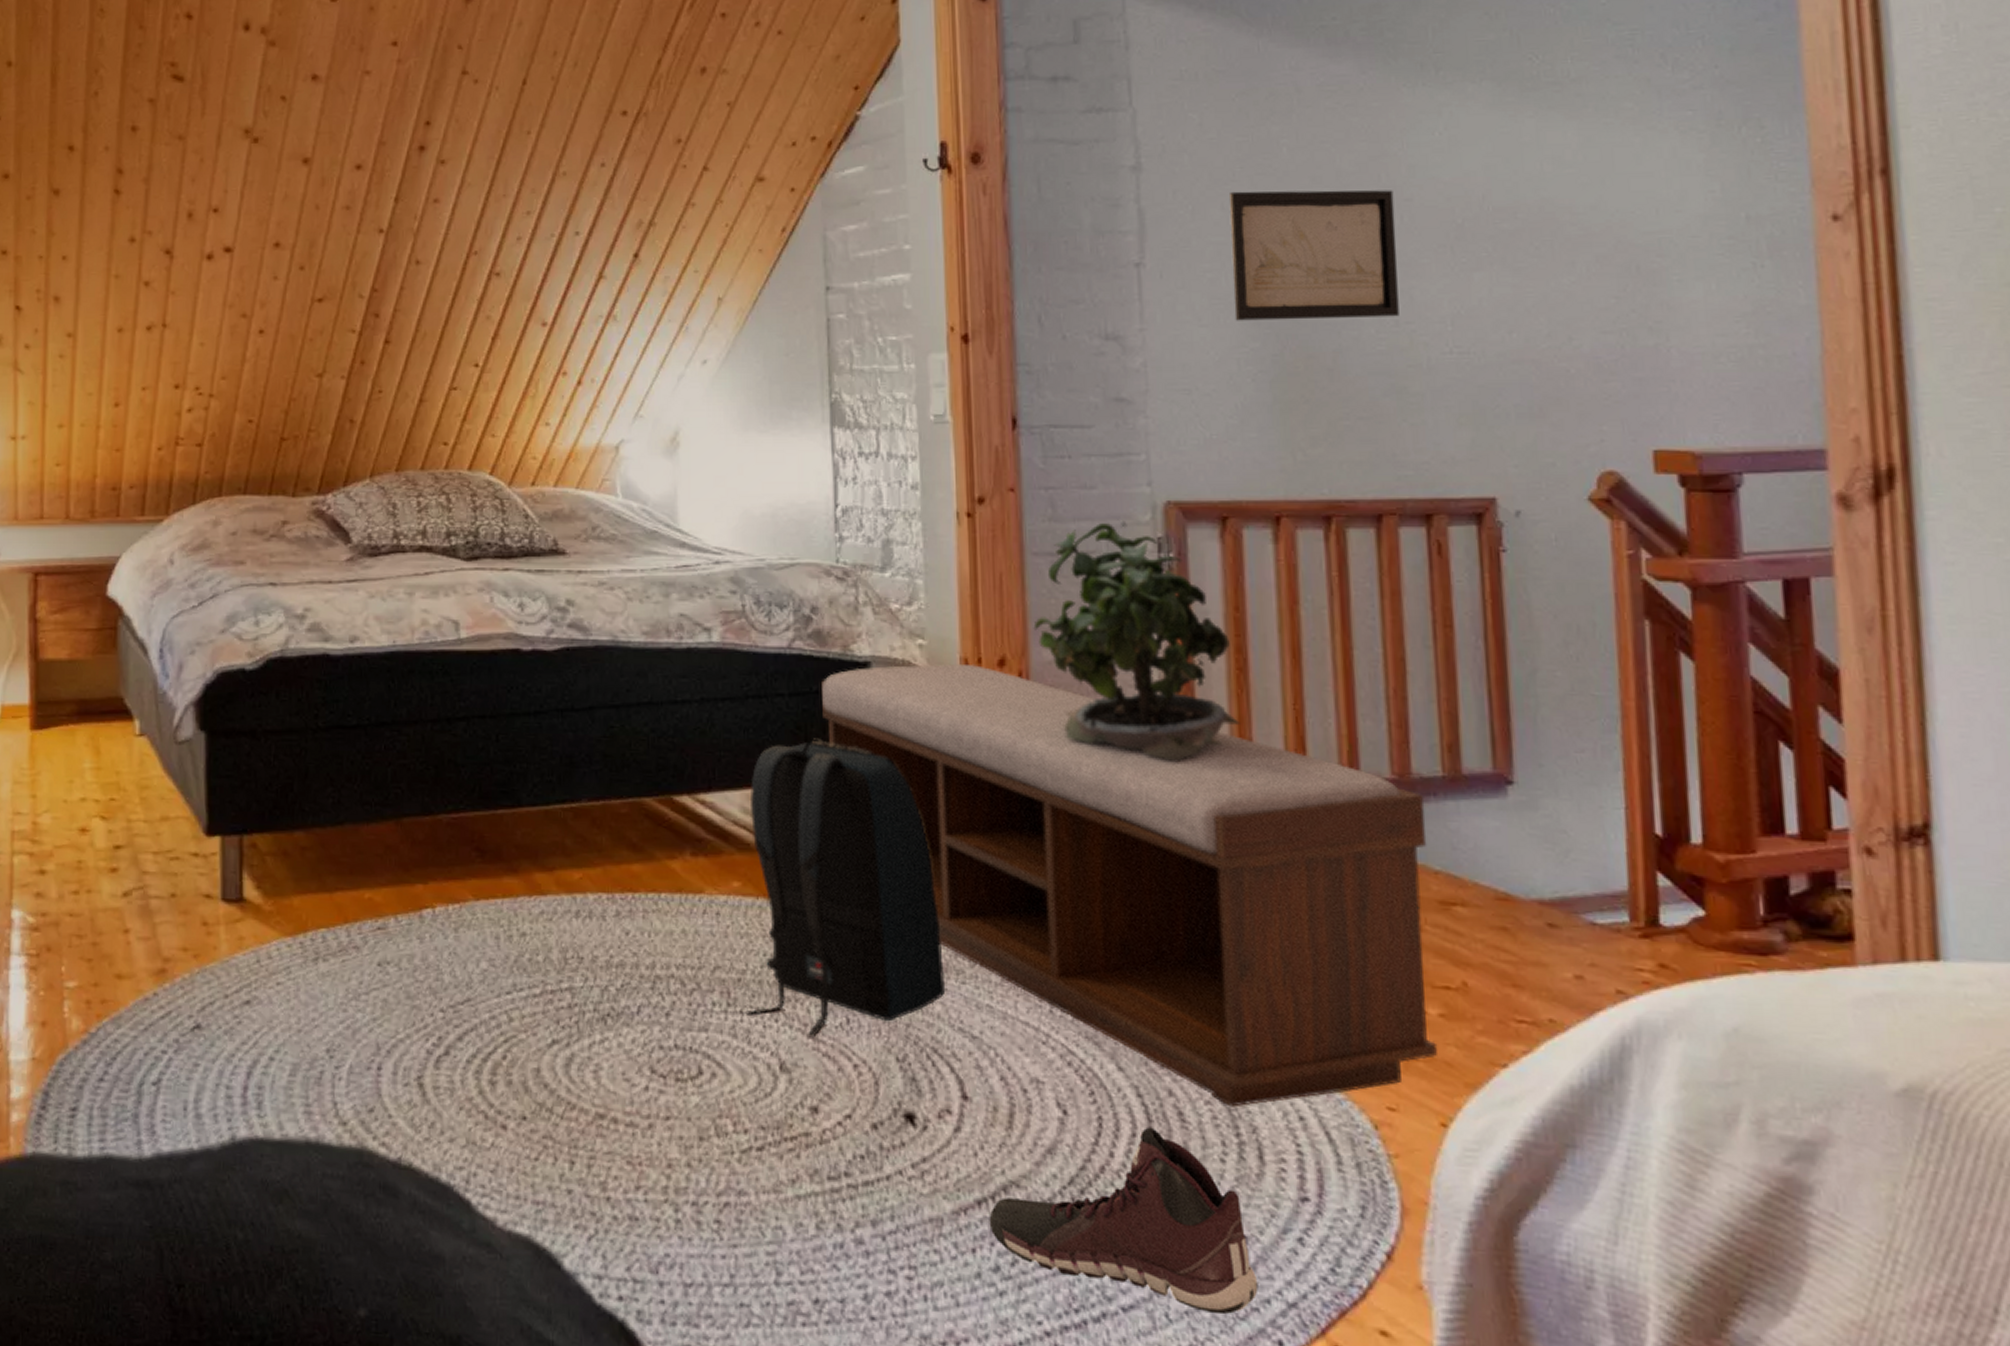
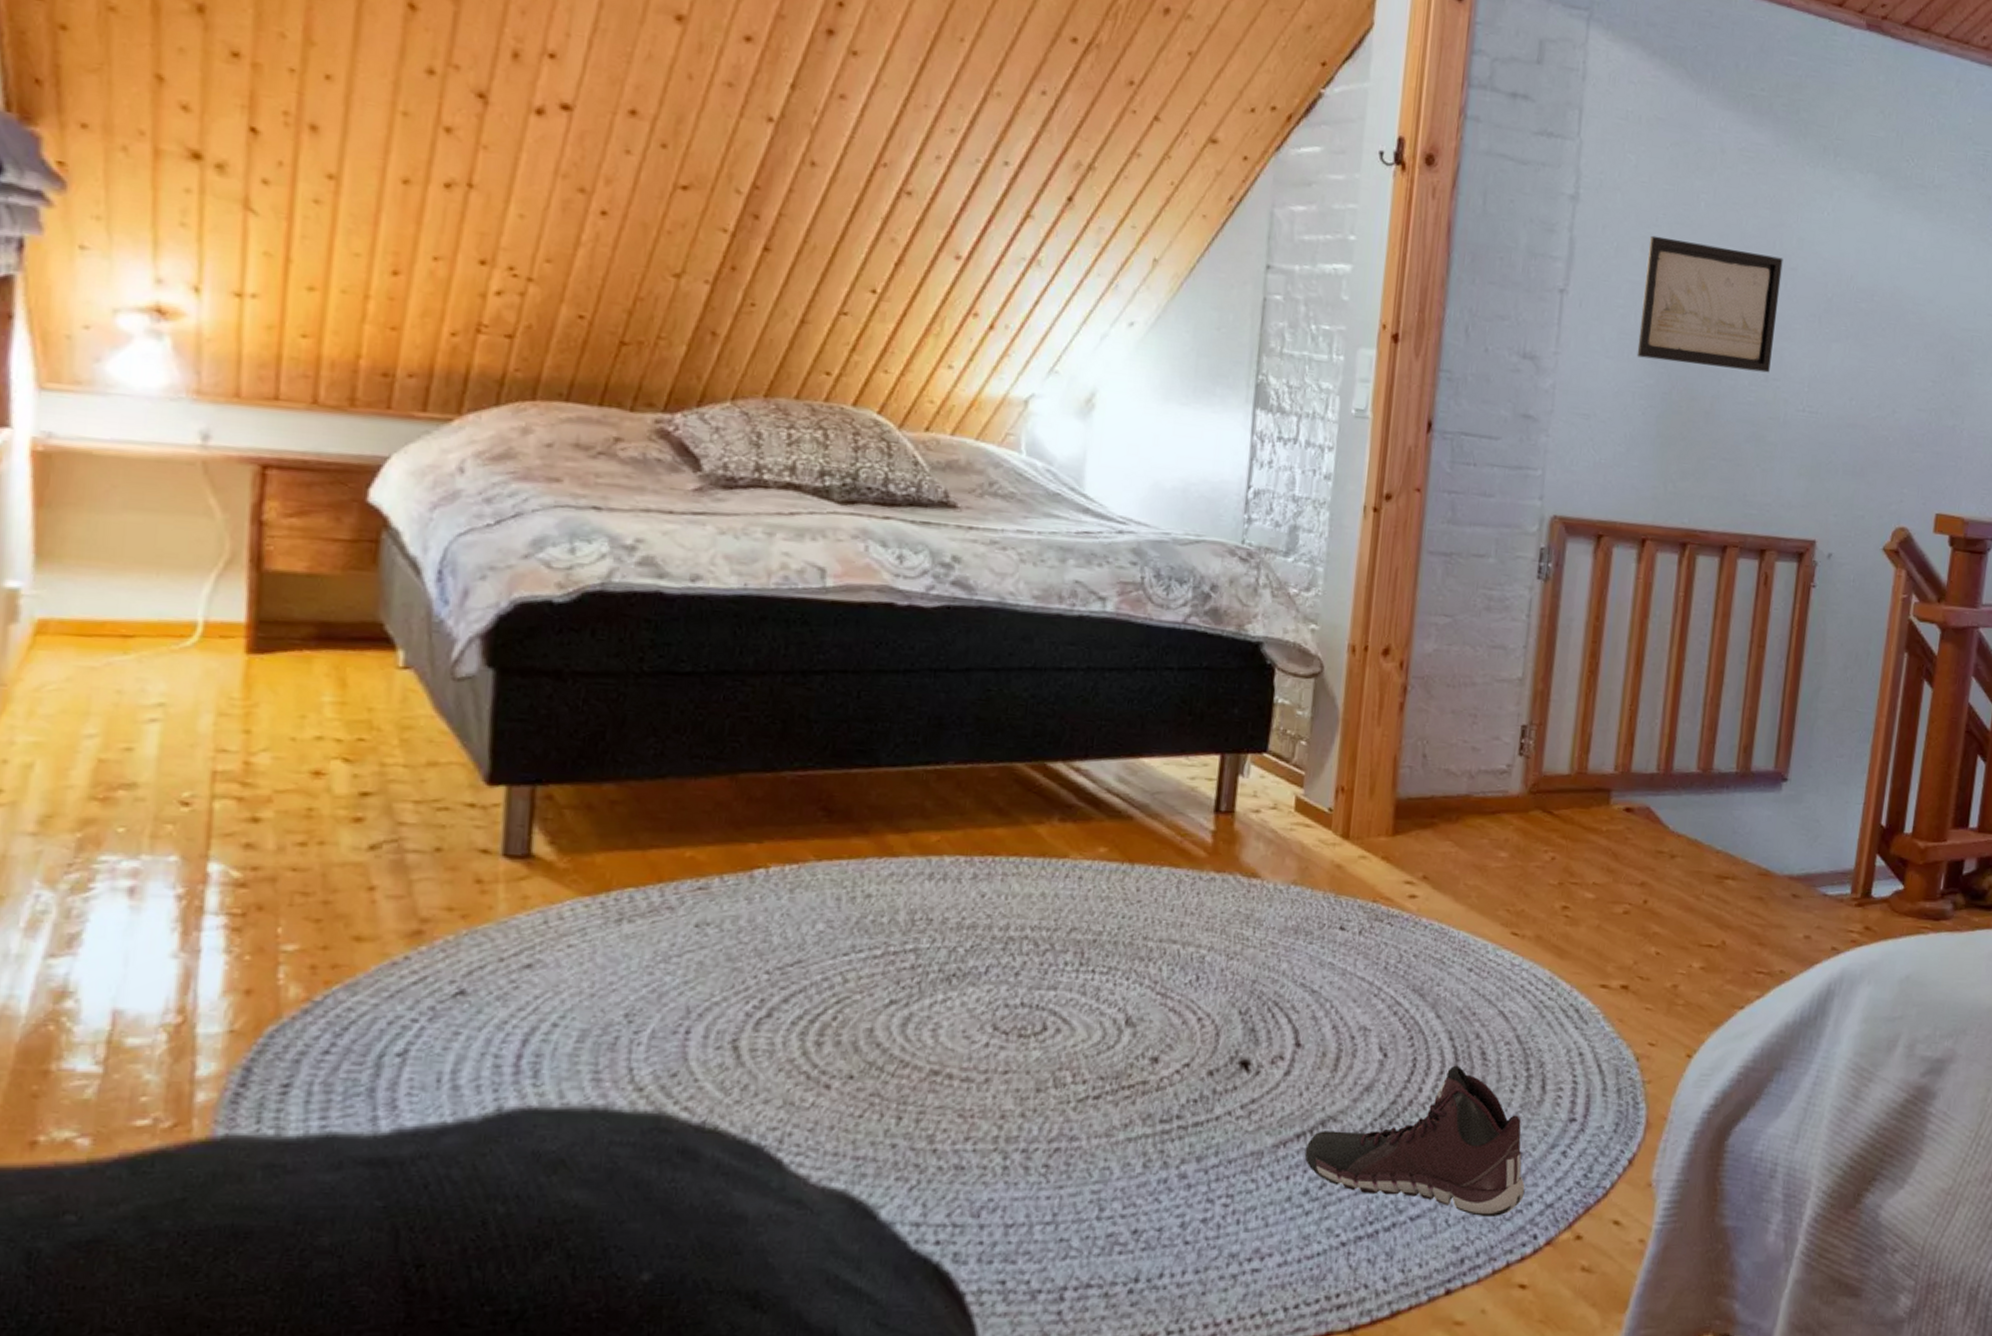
backpack: present [745,738,946,1038] -> none [1097,712,1297,995]
bench: present [822,663,1438,1107] -> none [1209,647,1719,1047]
potted plant: present [1033,520,1240,761] -> none [1419,529,1587,750]

